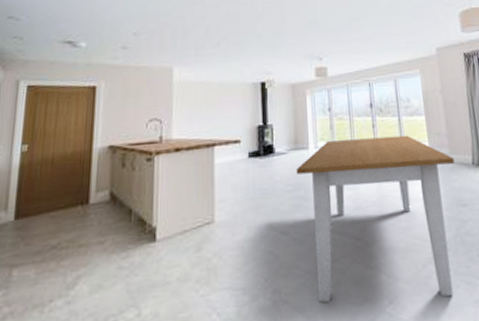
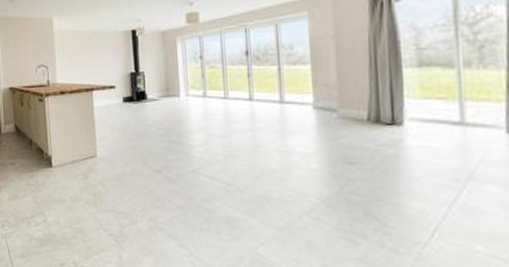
table: present [295,135,454,302] -> none [167,85,344,250]

